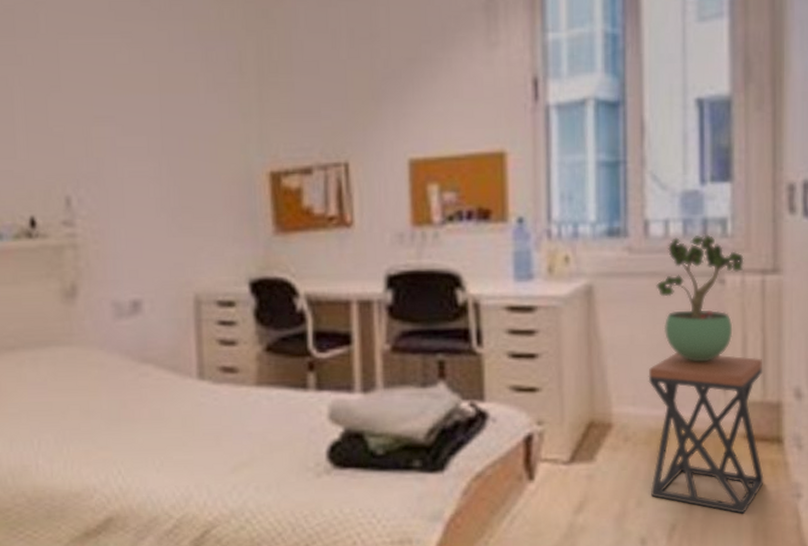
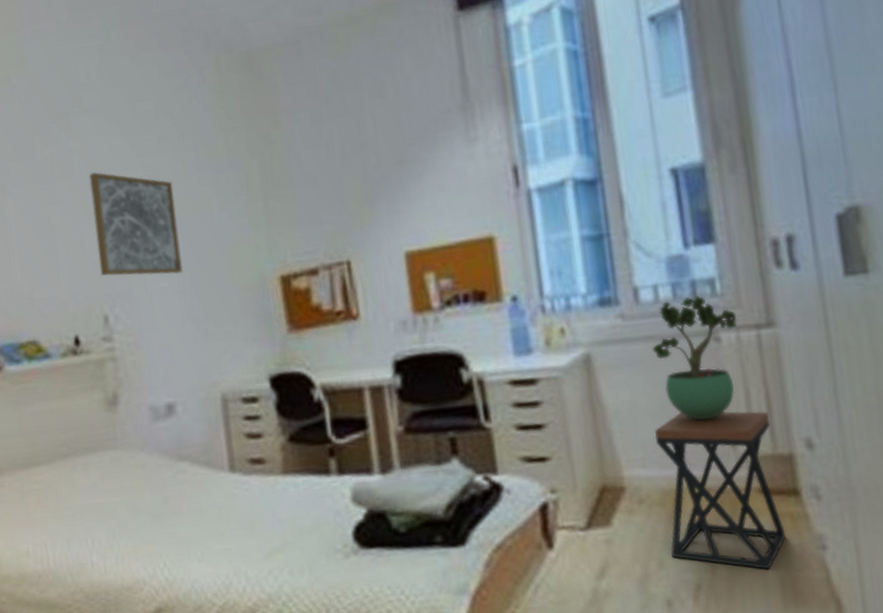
wall art: none [57,33,161,159] -> present [89,172,183,276]

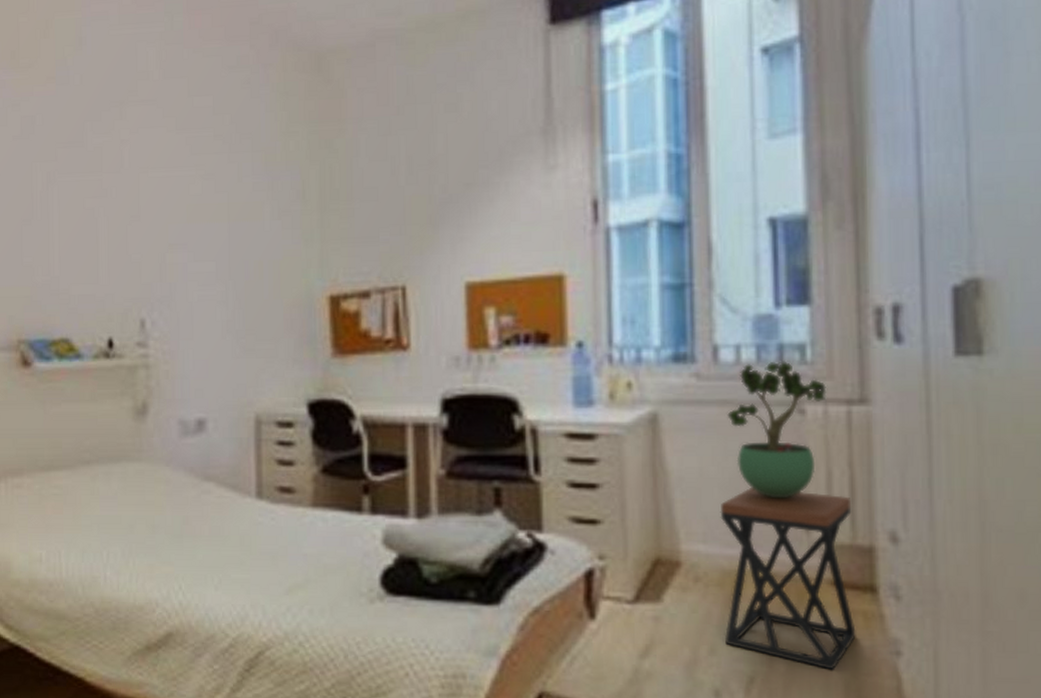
wall art: present [89,172,183,276] -> none [138,167,228,283]

